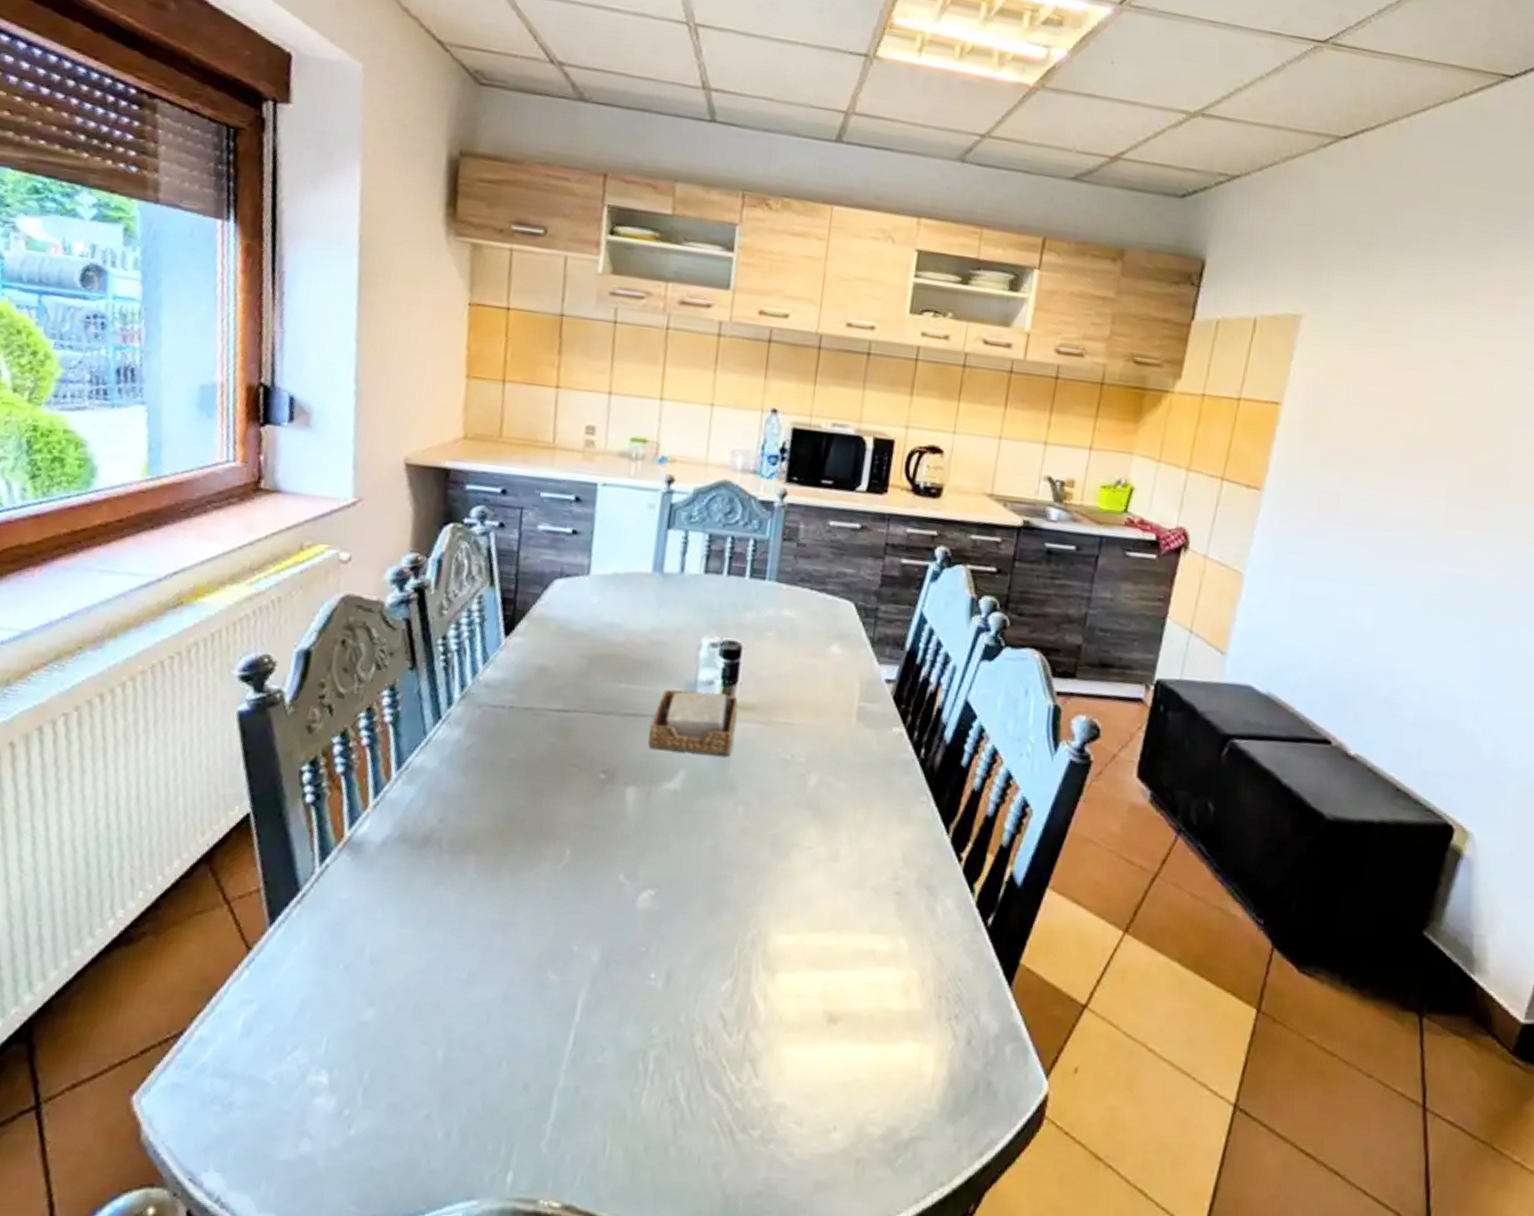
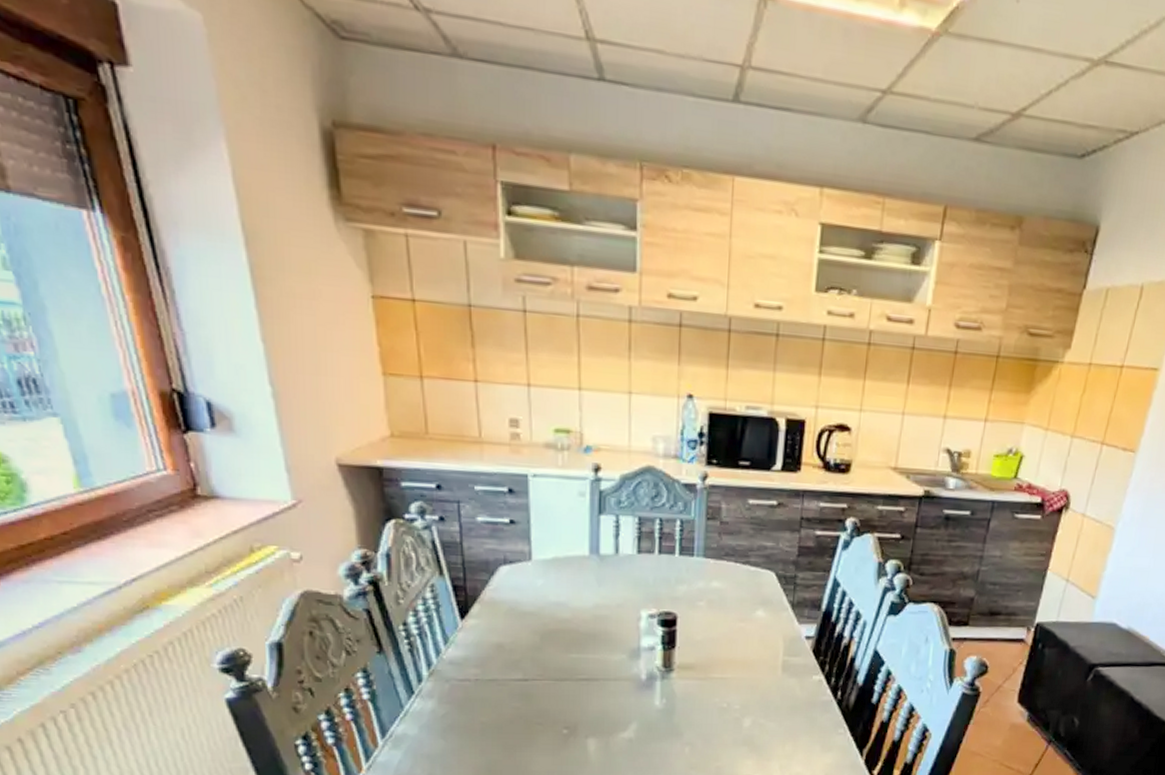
napkin holder: present [648,689,738,756] -> none [602,656,678,708]

